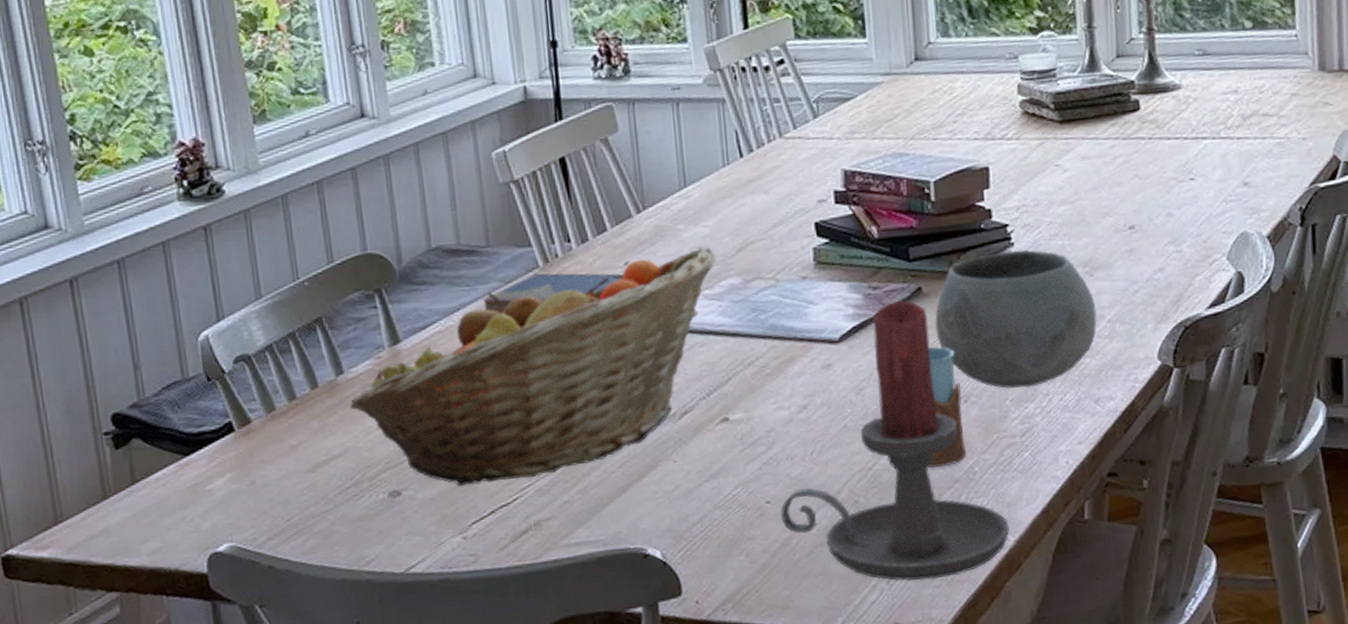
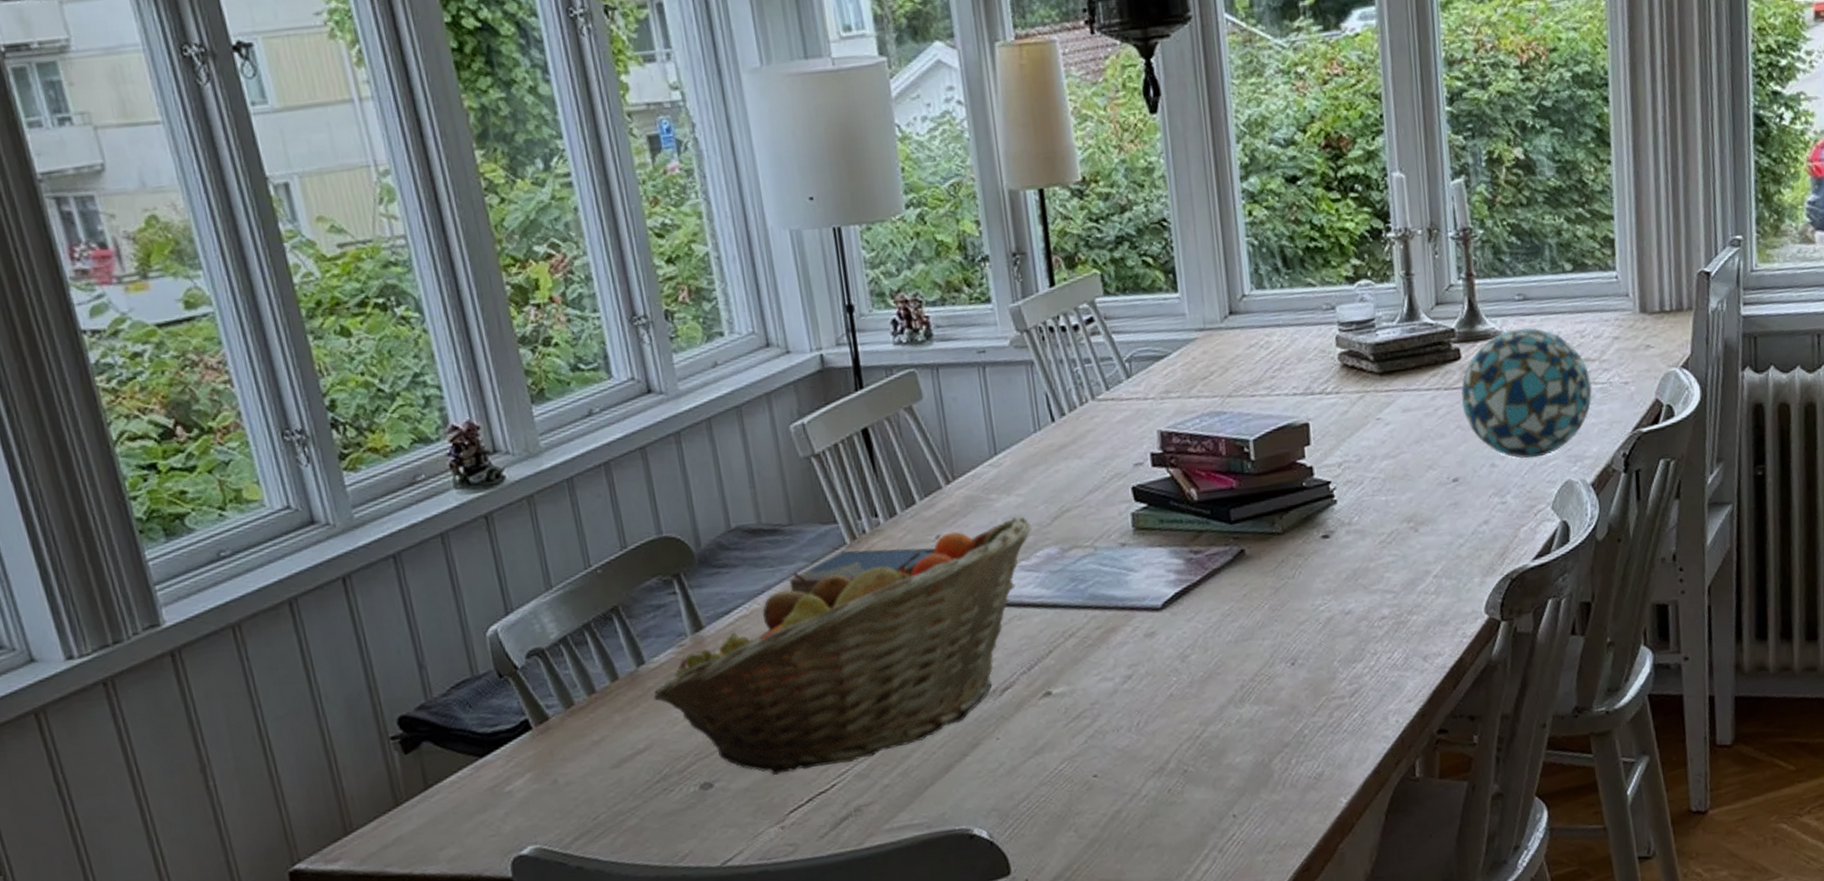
candle holder: present [781,301,1010,582] -> none [1108,564,1341,849]
drinking glass: present [928,346,967,468] -> none [1254,609,1296,733]
bowl: present [934,250,1098,388] -> none [1259,507,1423,649]
decorative ball: none [1138,82,1270,209] -> present [1460,328,1593,459]

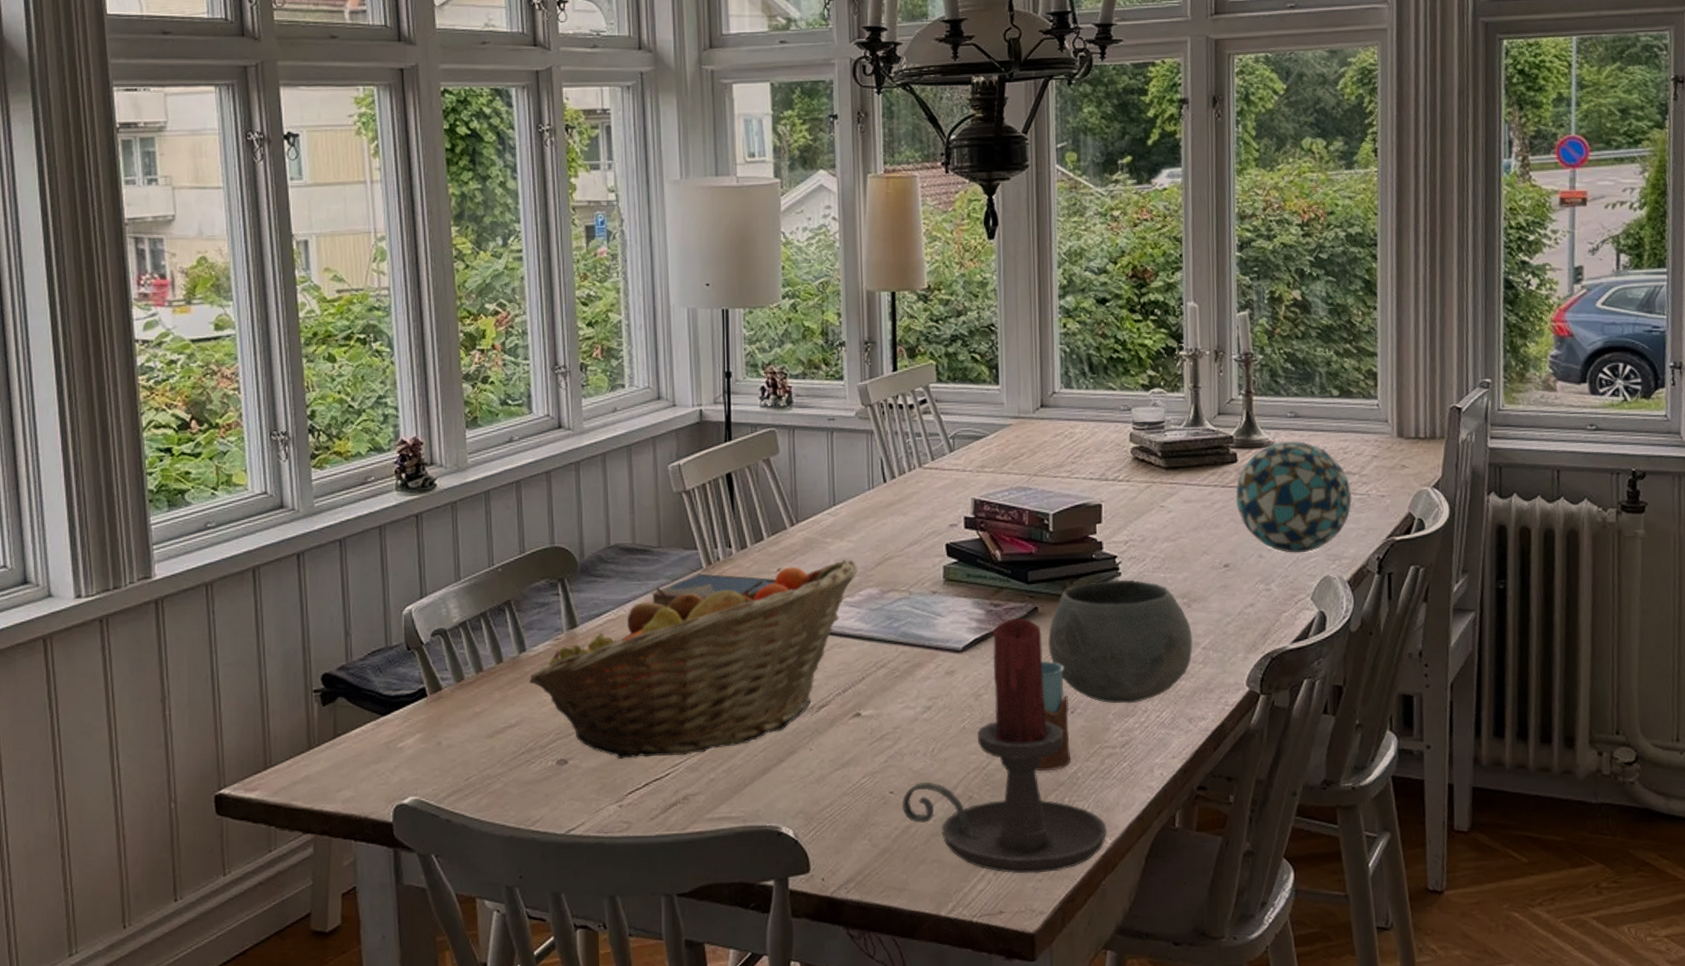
candle holder: none [1108,564,1341,849] -> present [902,618,1107,874]
drinking glass: none [1254,609,1296,733] -> present [1036,661,1071,771]
bowl: none [1259,507,1423,649] -> present [1047,579,1194,704]

